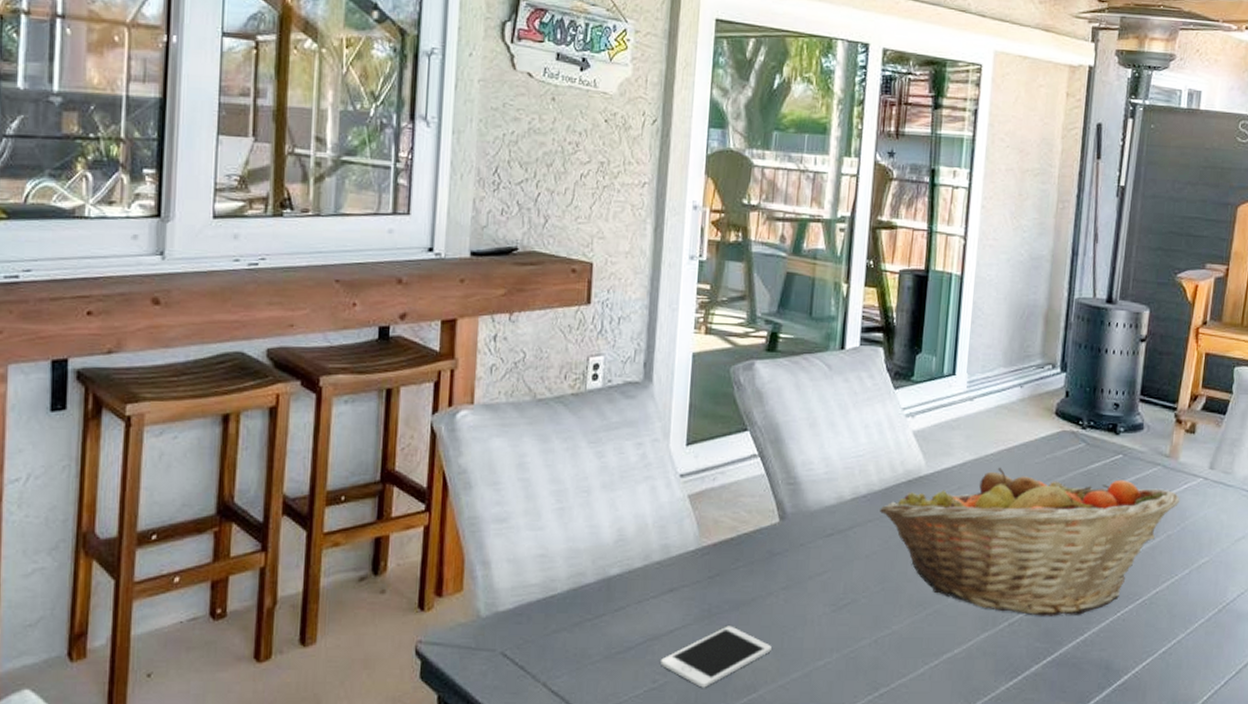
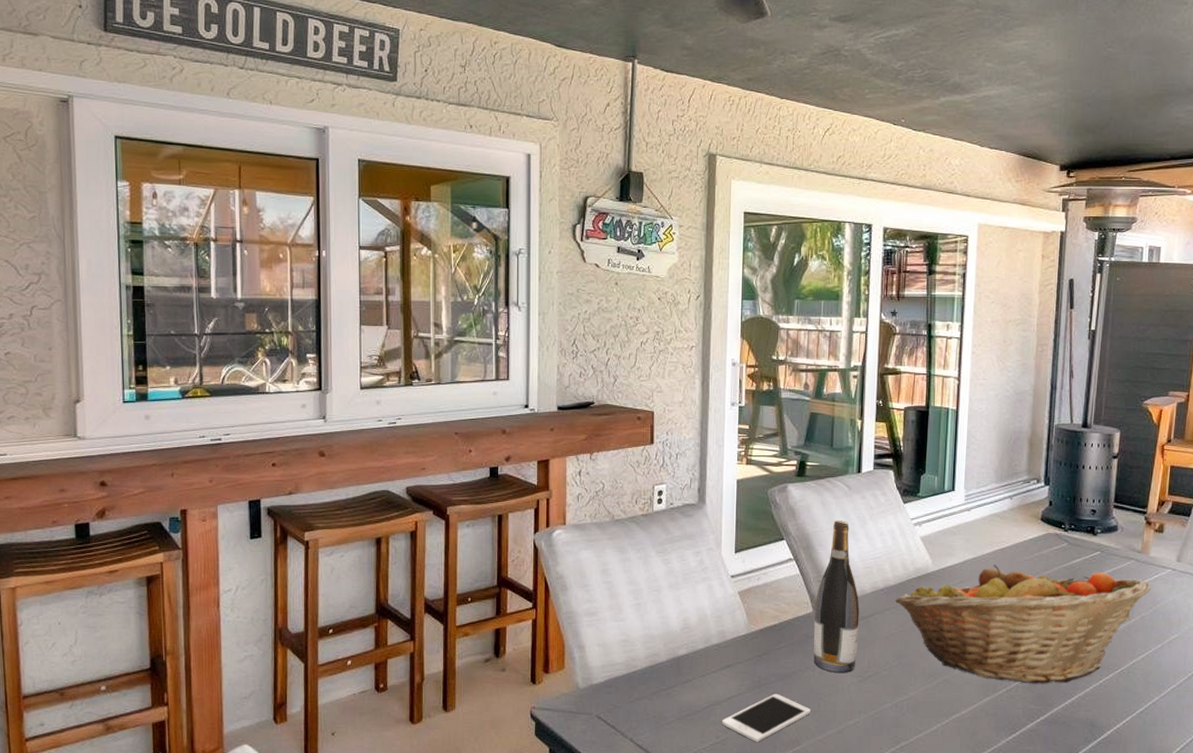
wine bottle: none [777,408,837,601] -> present [813,520,860,674]

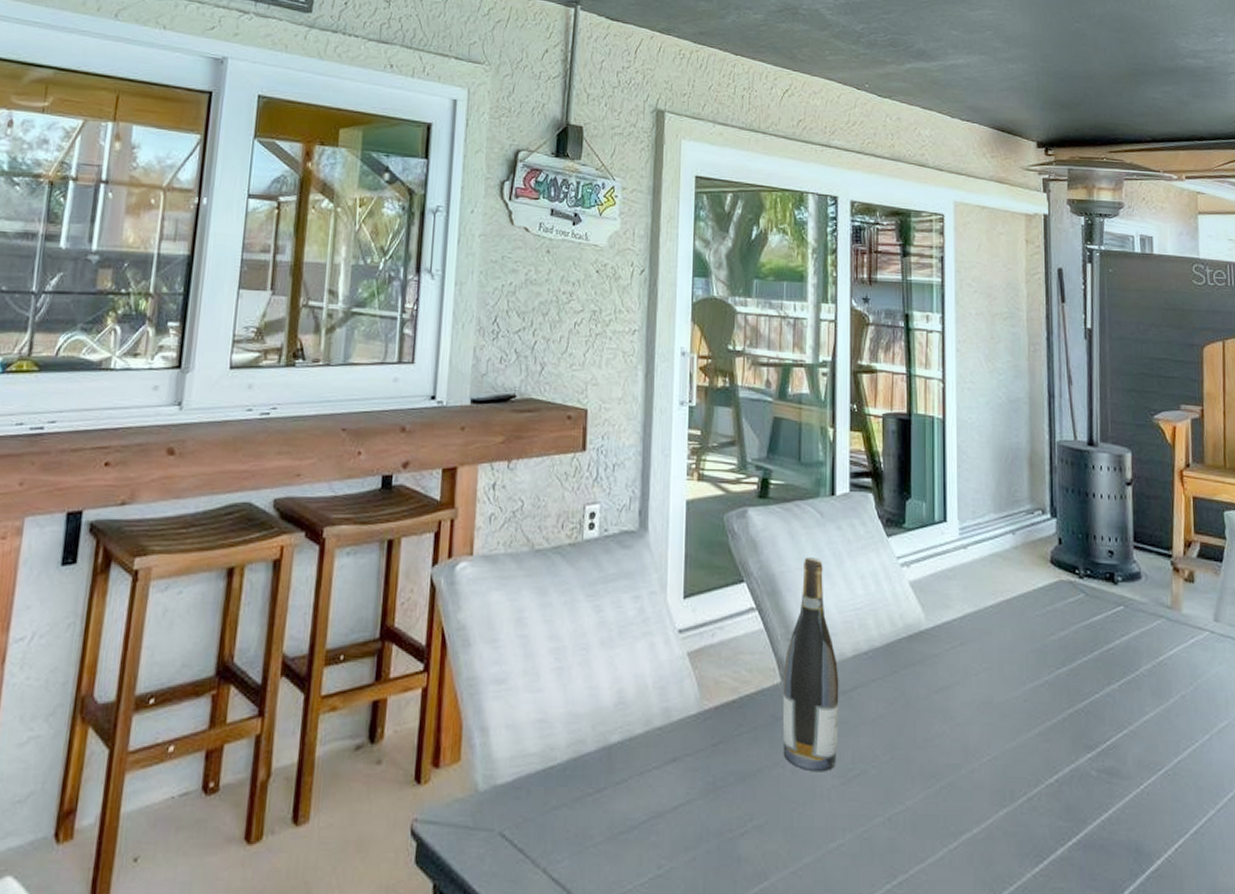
cell phone: present [722,693,811,742] -> none [666,801,781,875]
fruit basket: present [895,564,1152,684] -> none [883,620,1189,790]

